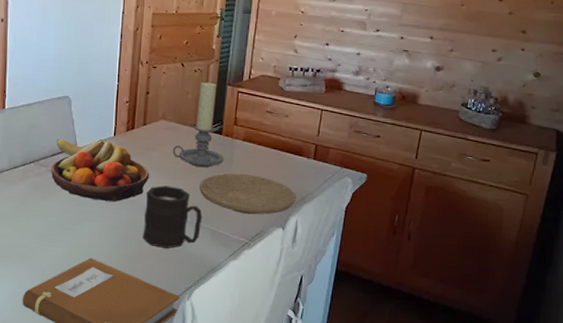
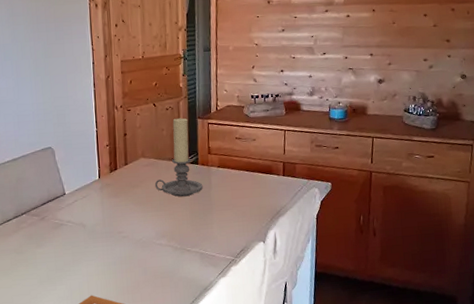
fruit bowl: present [51,138,149,201] -> none [43,182,136,241]
mug: present [142,185,203,248] -> none [135,217,190,276]
plate: present [199,173,296,215] -> none [183,197,272,234]

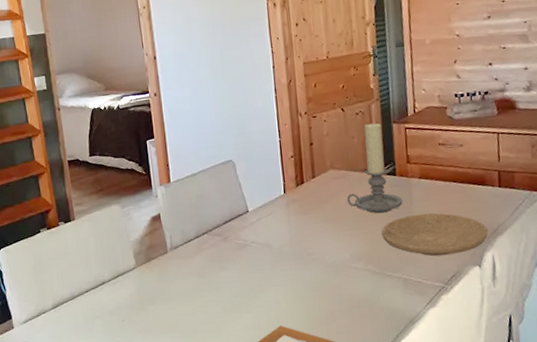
plate: none [183,197,272,234] -> present [381,213,488,256]

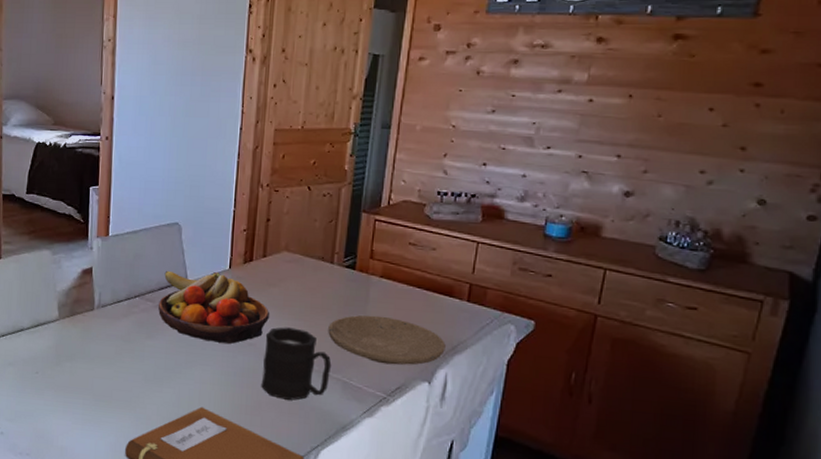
fruit bowl: none [226,198,327,264] -> present [158,270,269,344]
mug: none [327,237,391,305] -> present [261,327,332,400]
candle holder: present [346,123,403,214] -> none [296,208,358,308]

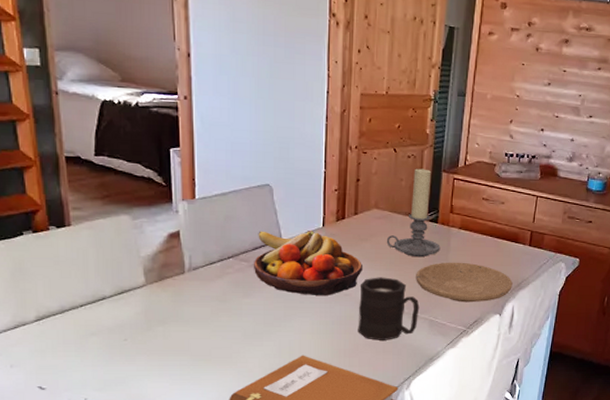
candle holder: none [296,208,358,308] -> present [386,168,441,258]

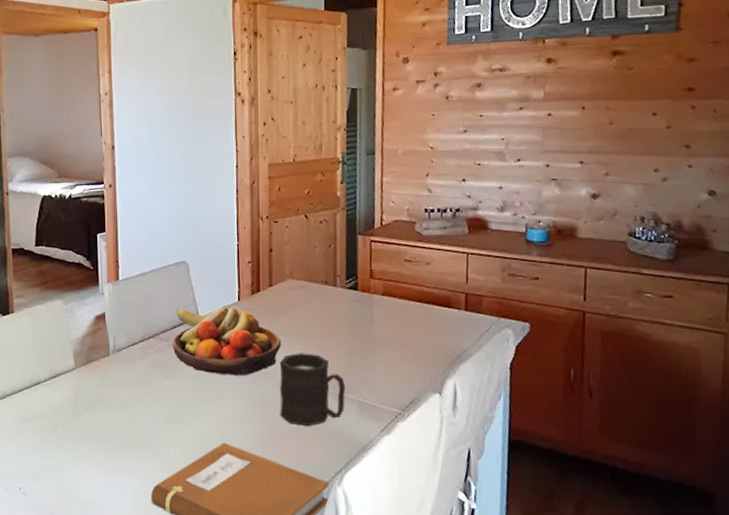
candle holder: present [386,168,441,258] -> none [304,233,363,330]
plate: present [416,262,513,303] -> none [338,333,451,380]

